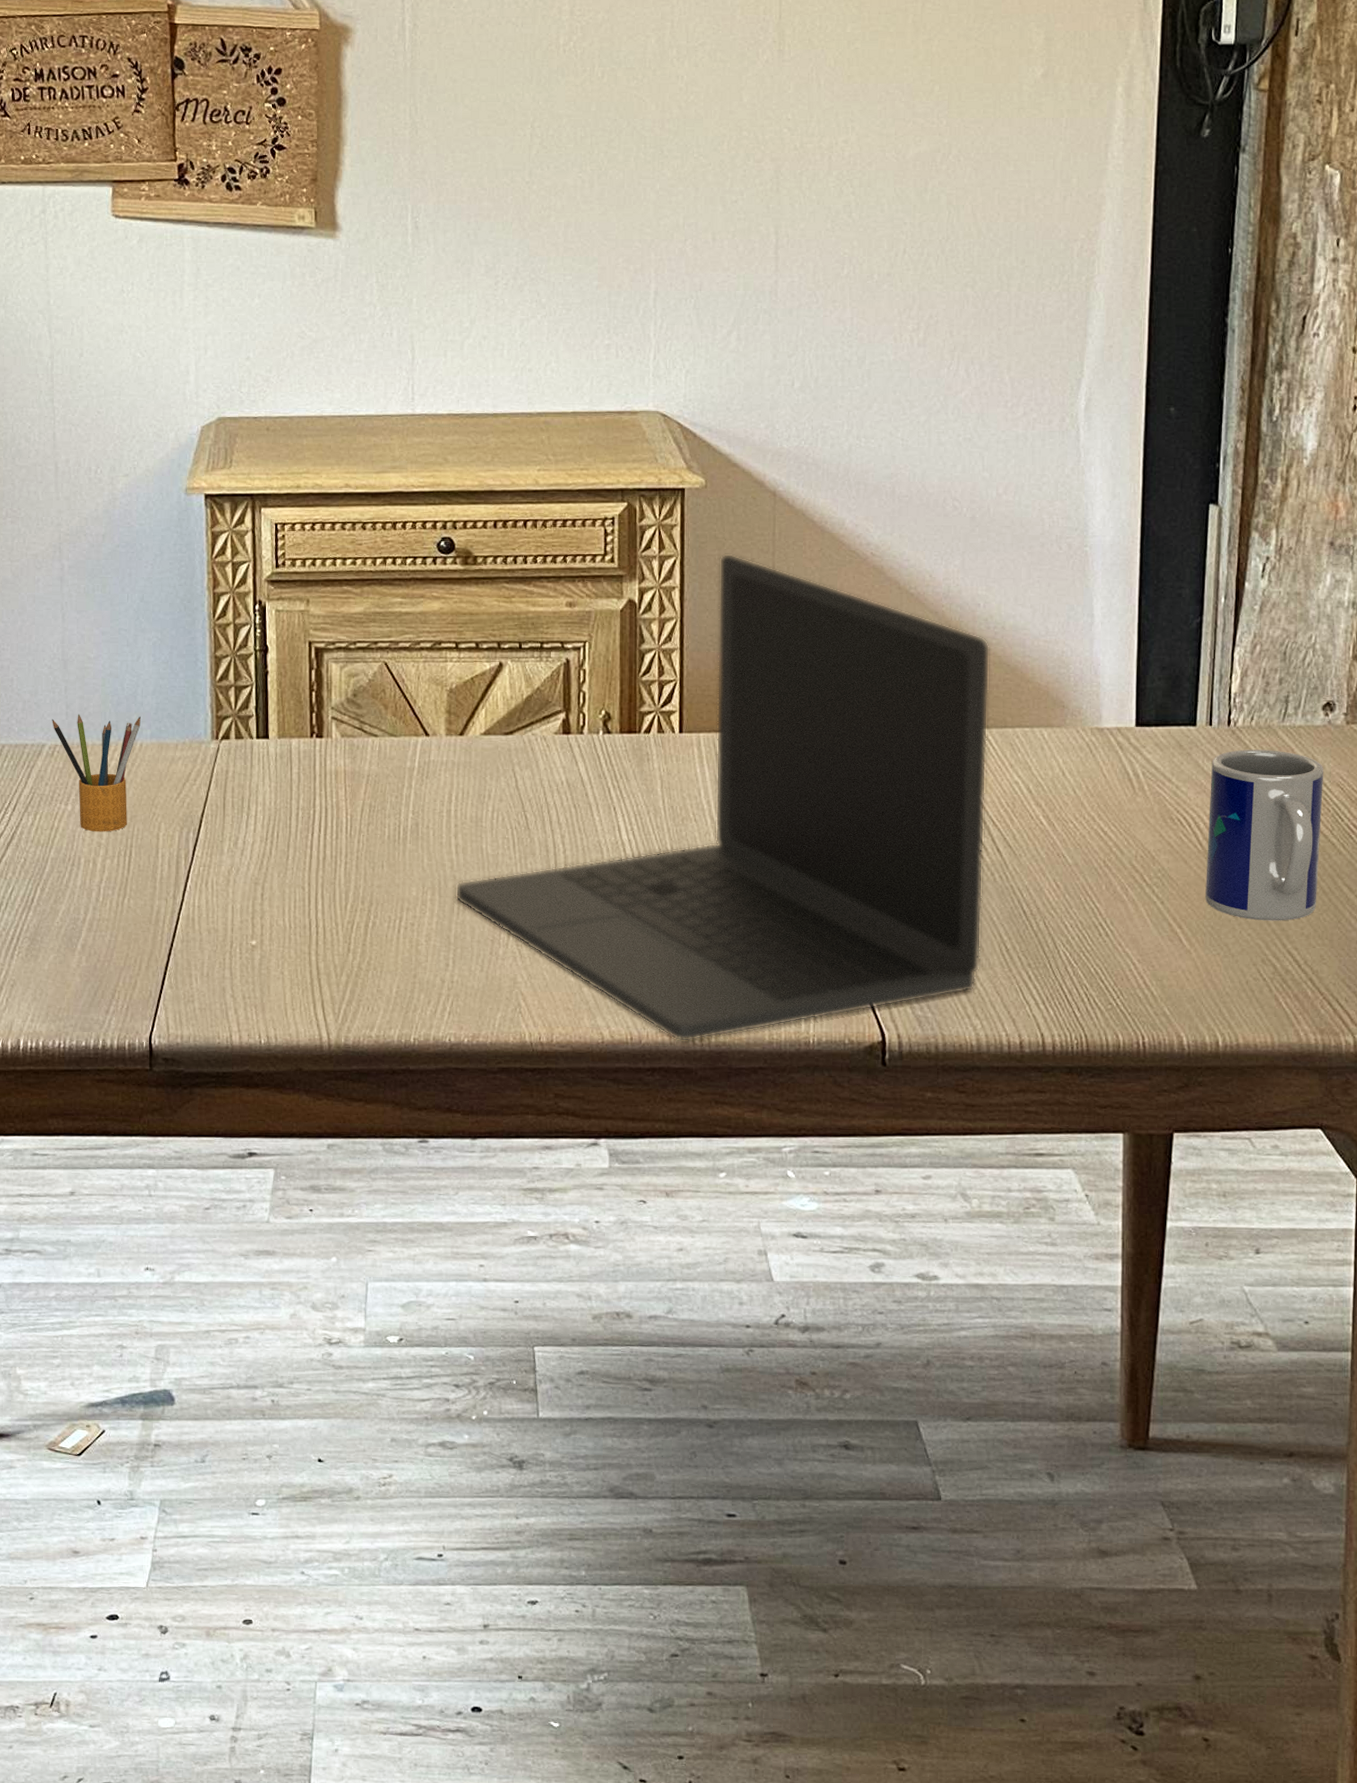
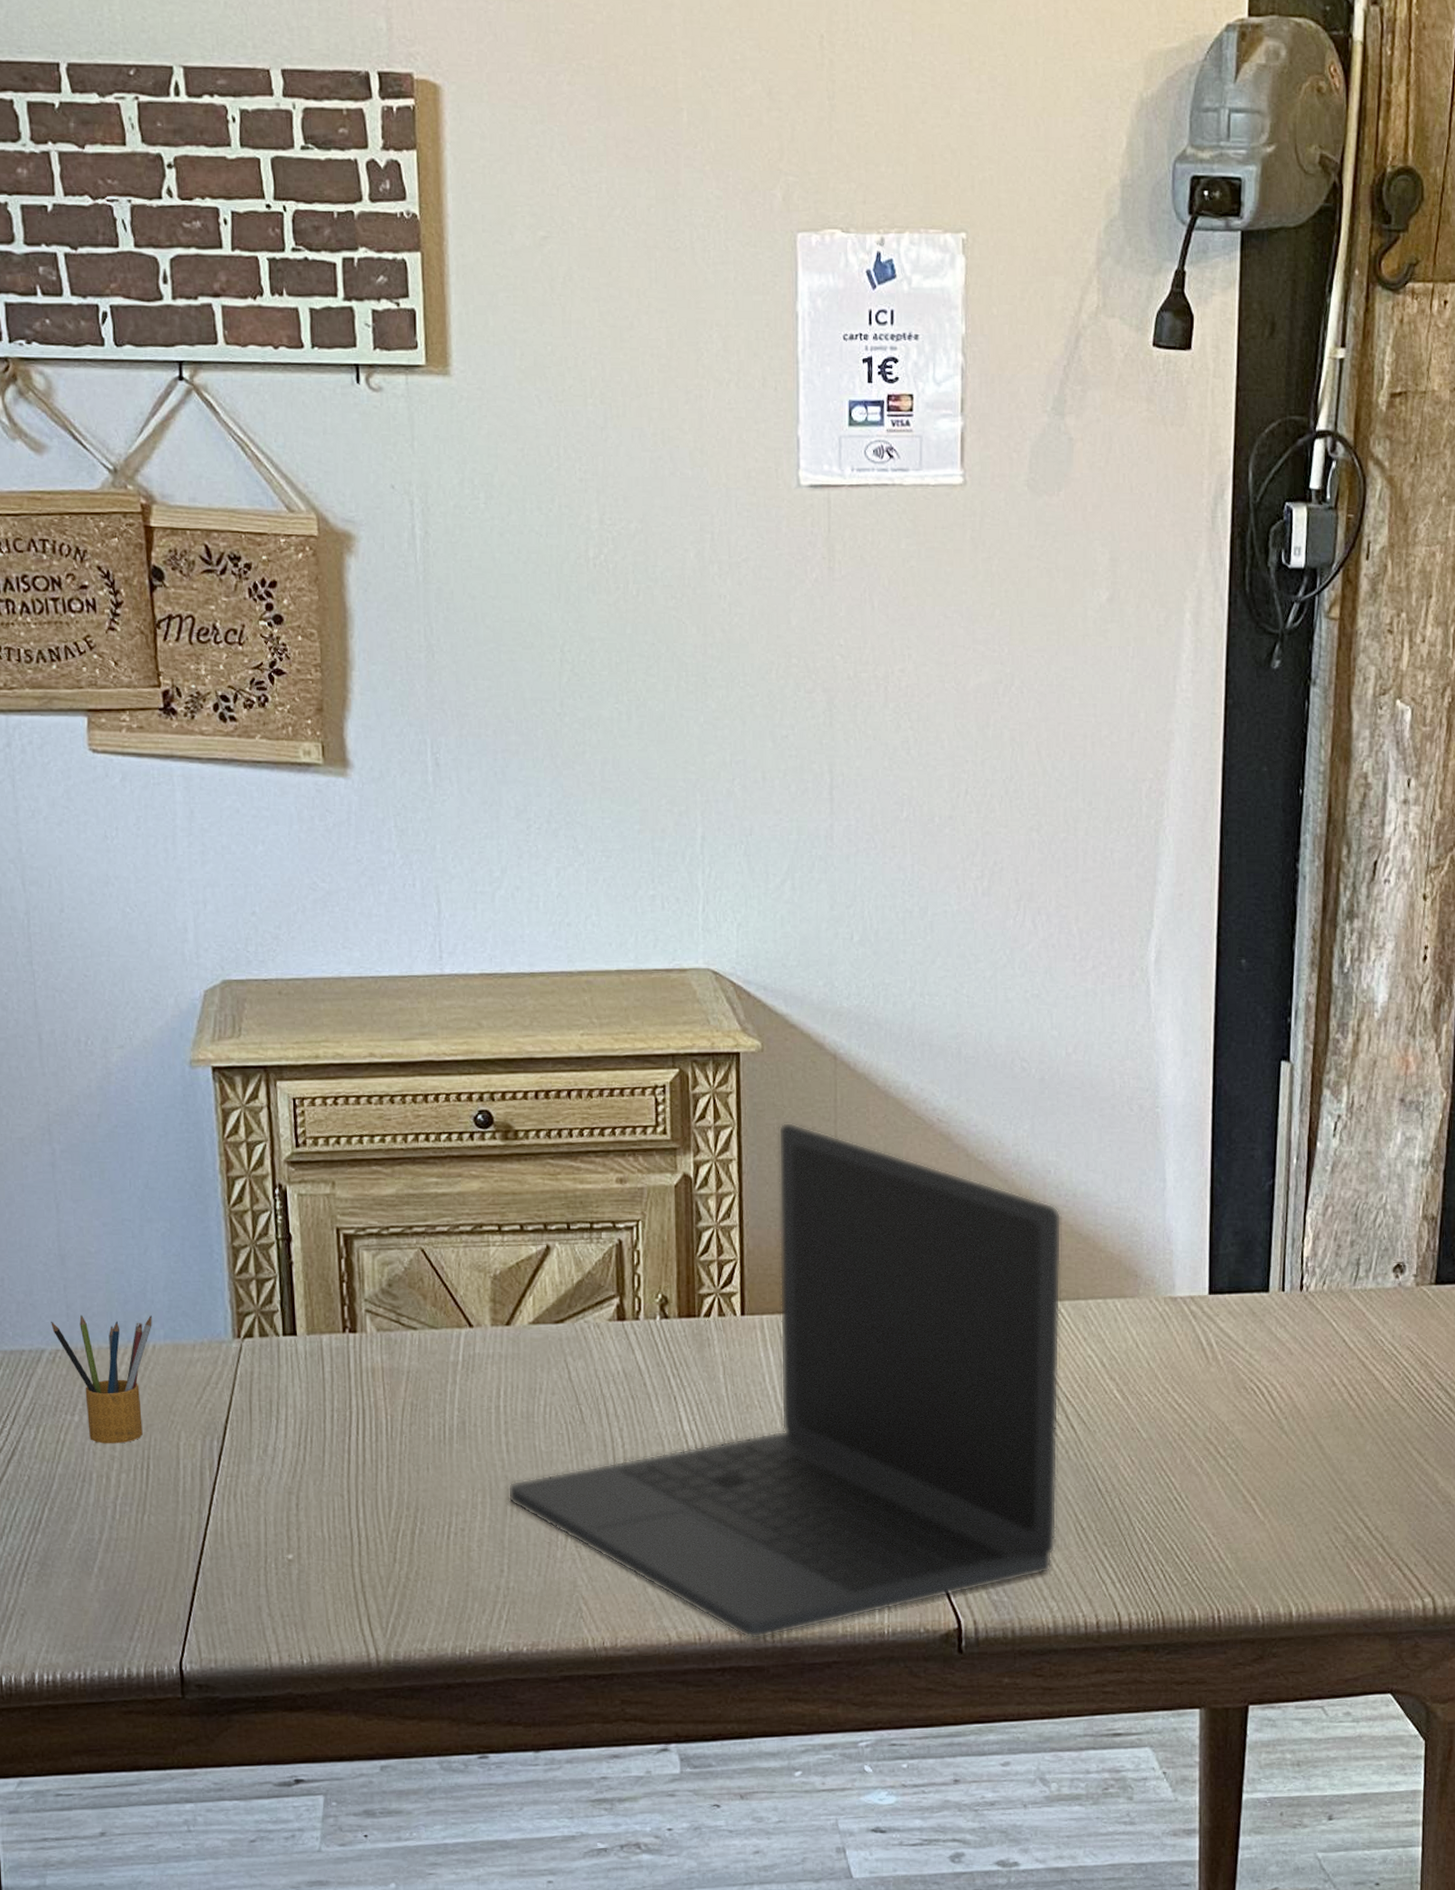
mug: present [1205,749,1324,921] -> none [1279,1314,1395,1489]

